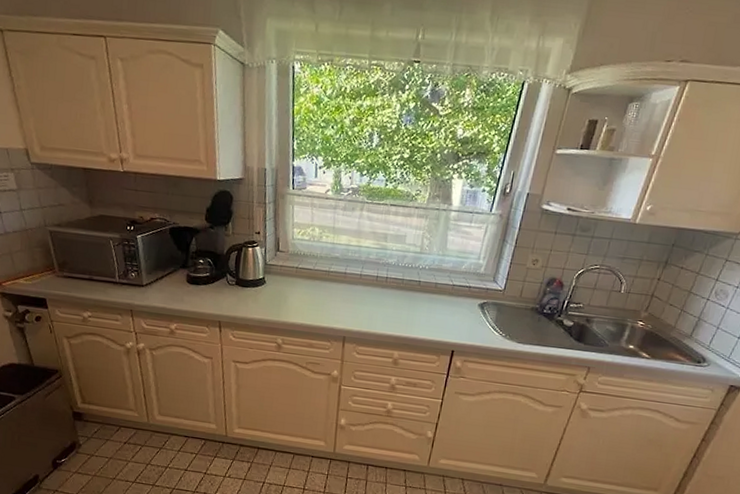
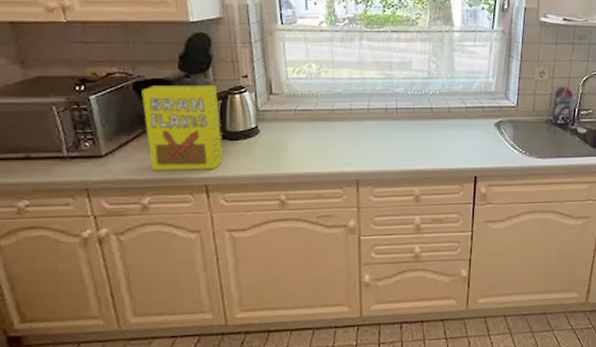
cereal box: none [175,232,235,309] -> present [141,86,224,170]

